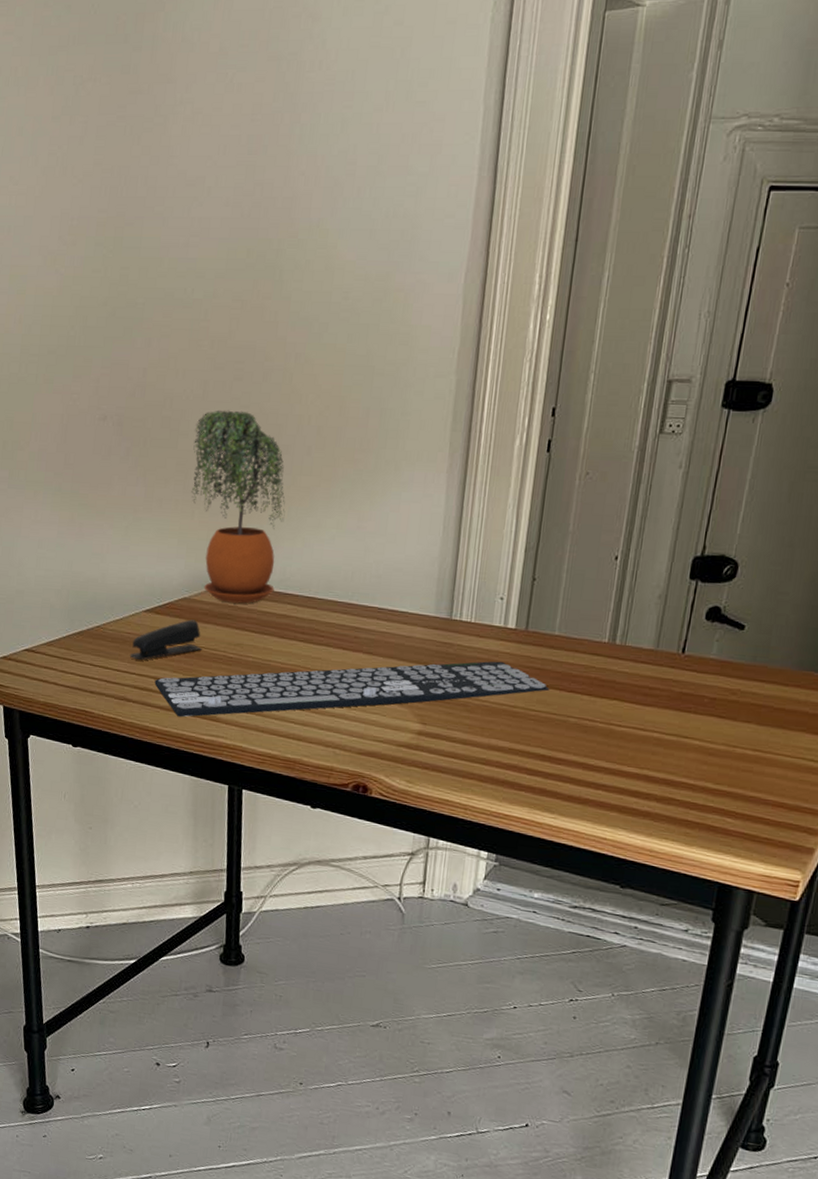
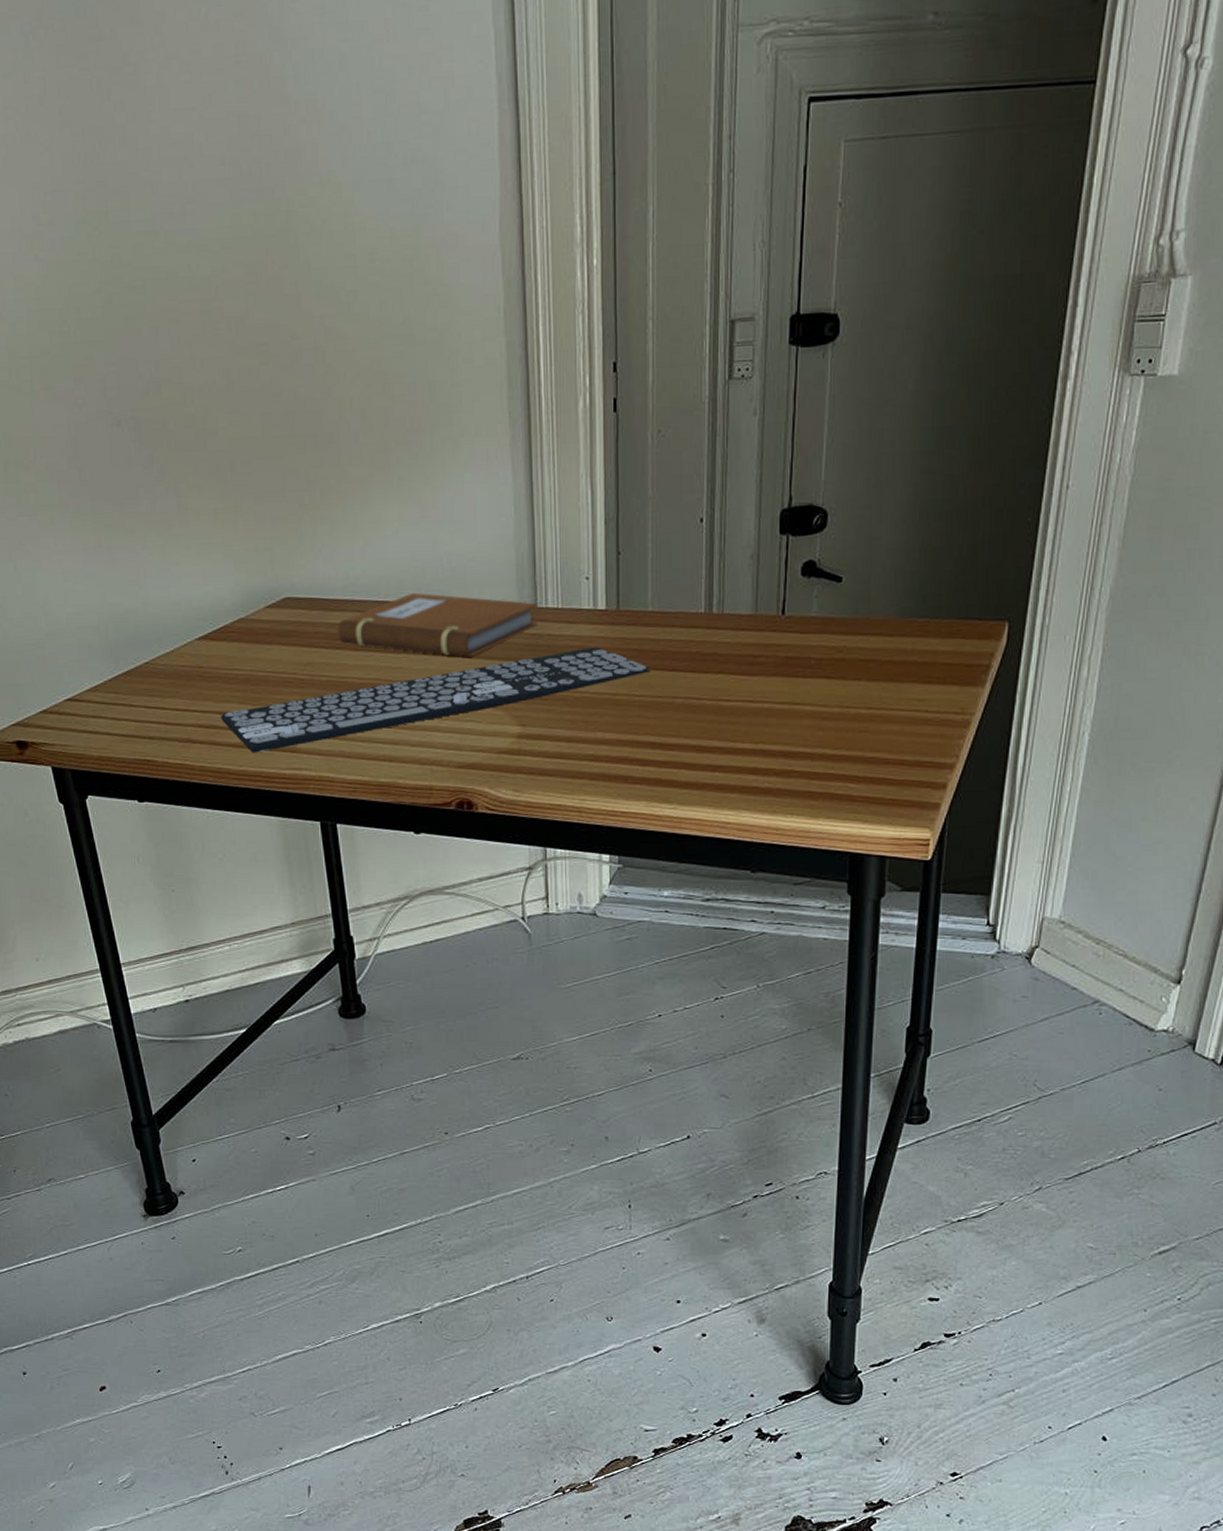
stapler: present [129,619,202,661] -> none [187,642,269,695]
potted plant: present [191,410,285,604] -> none [224,399,340,618]
notebook: none [268,592,453,657] -> present [338,592,538,657]

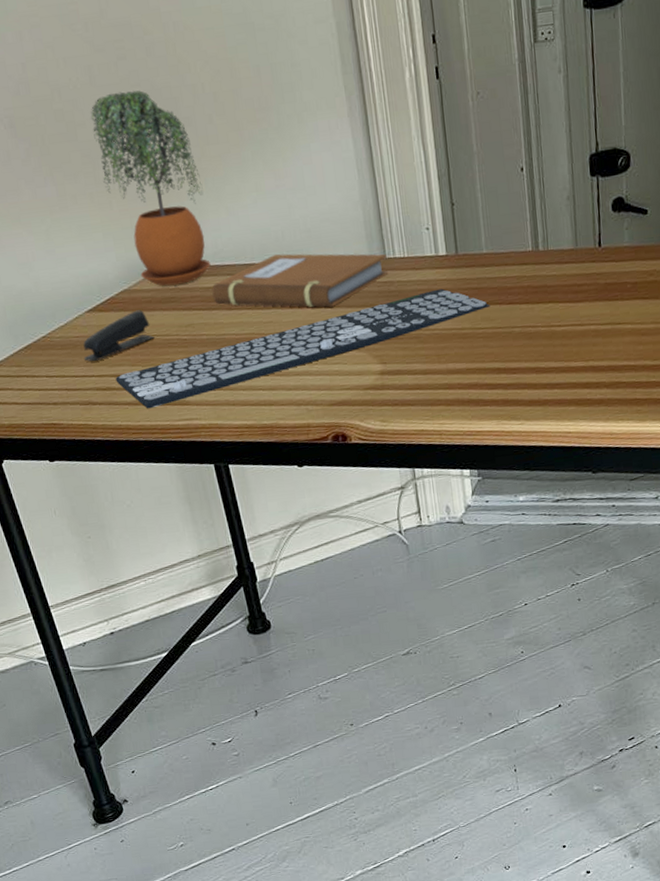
stapler: none [187,642,269,695] -> present [83,310,155,362]
potted plant: none [224,399,340,618] -> present [90,90,211,286]

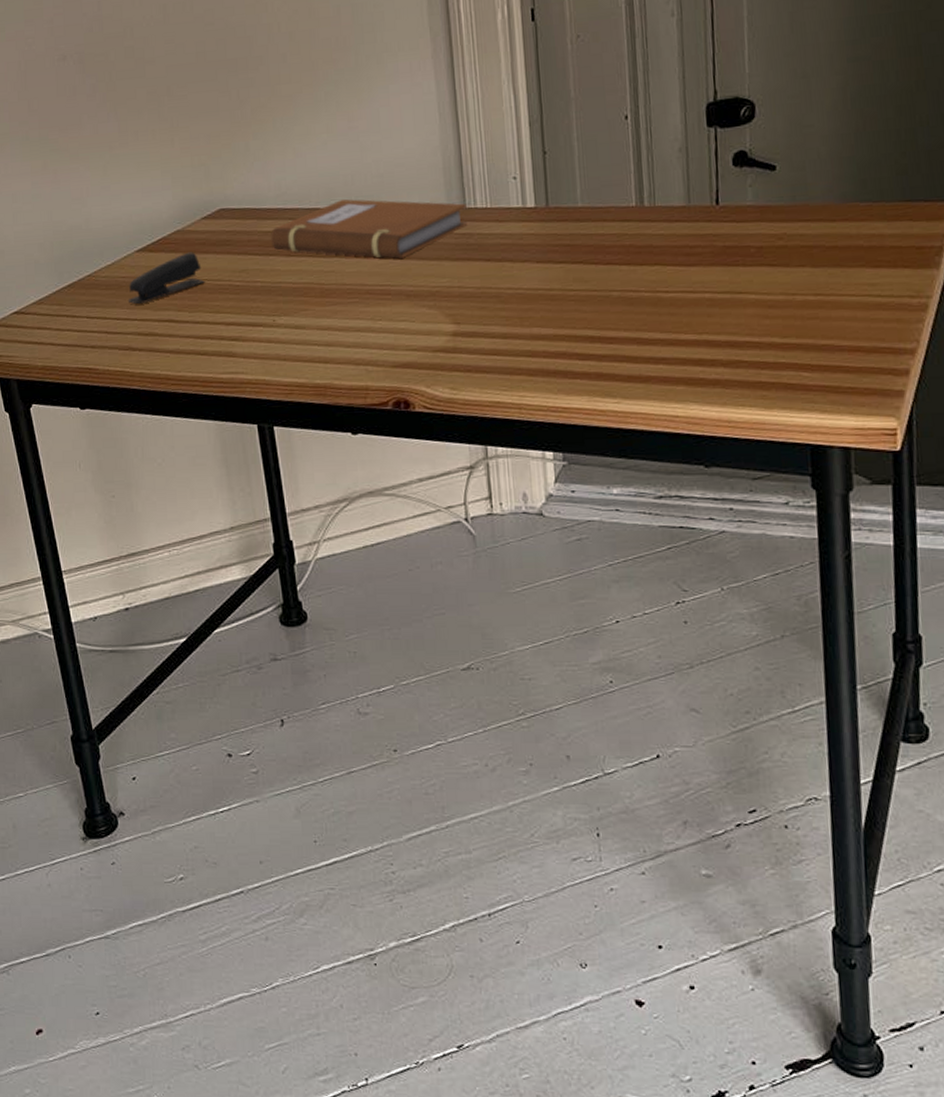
potted plant: present [90,90,211,286] -> none [161,28,272,228]
keyboard: present [115,288,491,409] -> none [159,244,585,359]

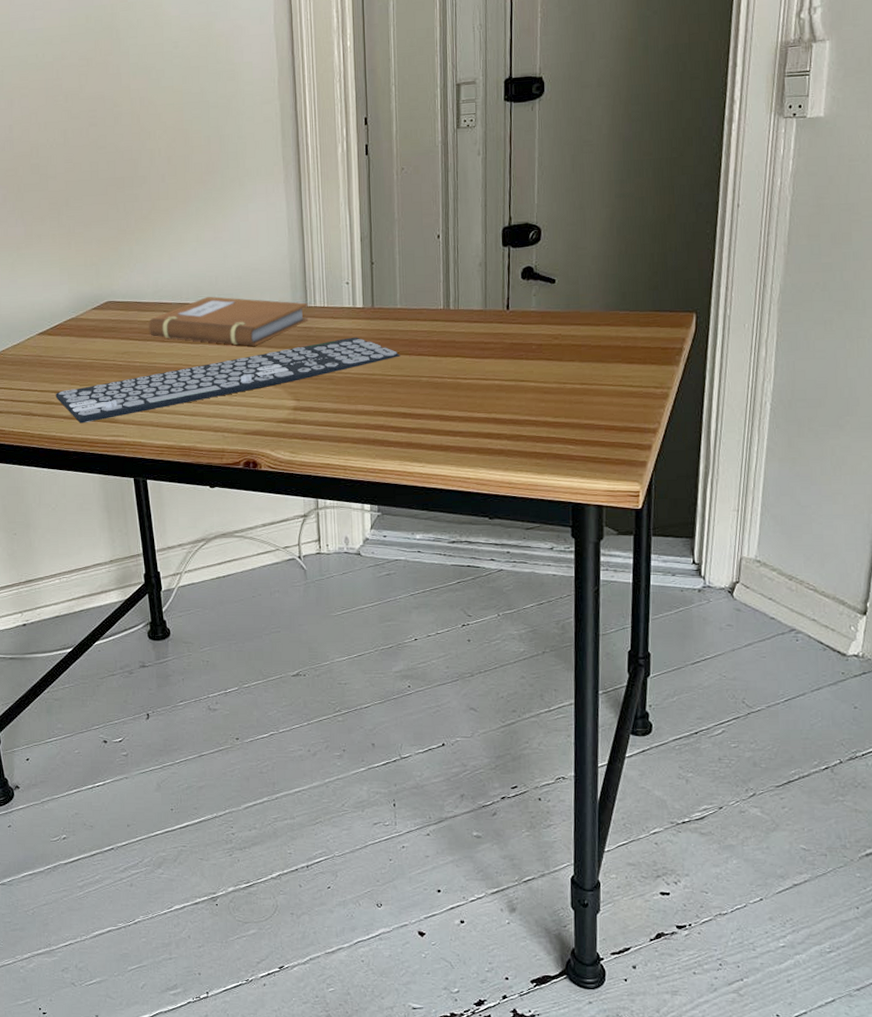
stapler: present [127,252,205,305] -> none [30,336,94,378]
keyboard: none [159,244,585,359] -> present [55,337,401,424]

